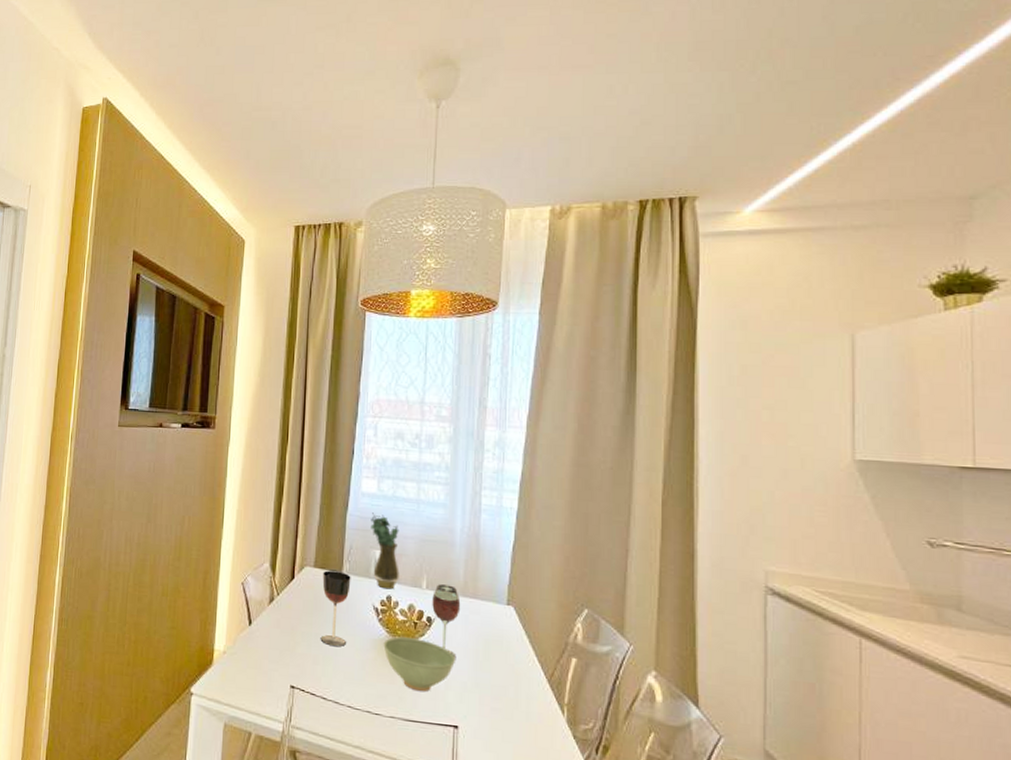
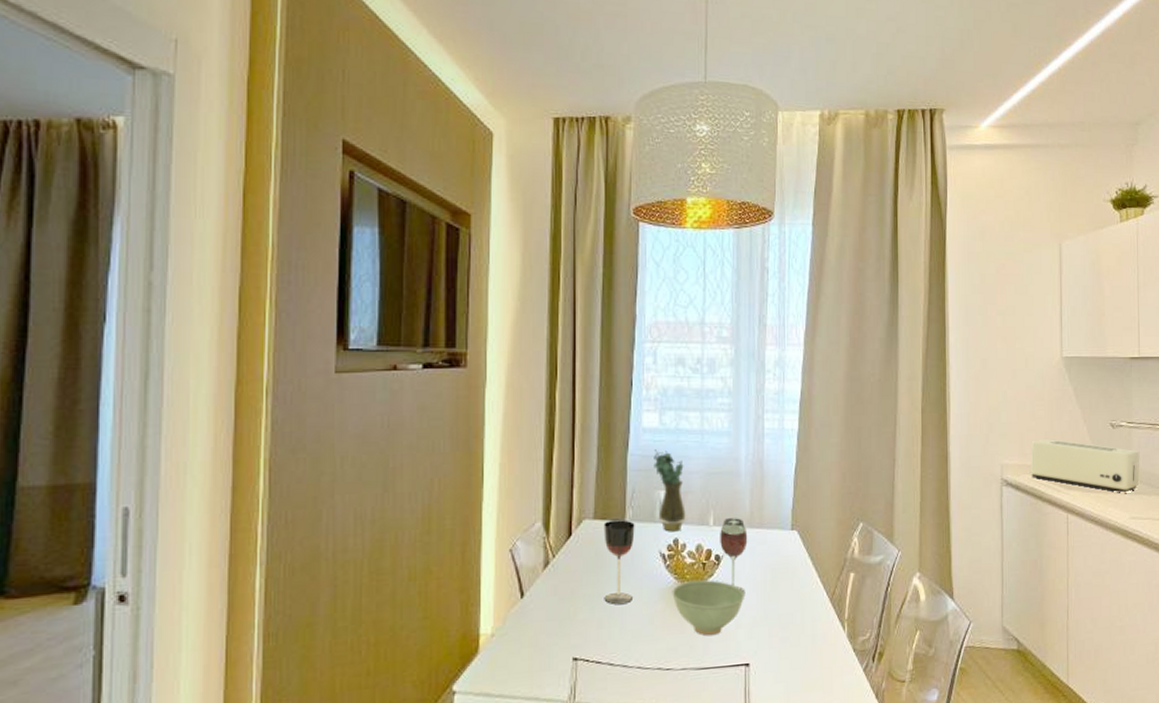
toaster: none [807,548,975,626] -> present [1030,438,1140,493]

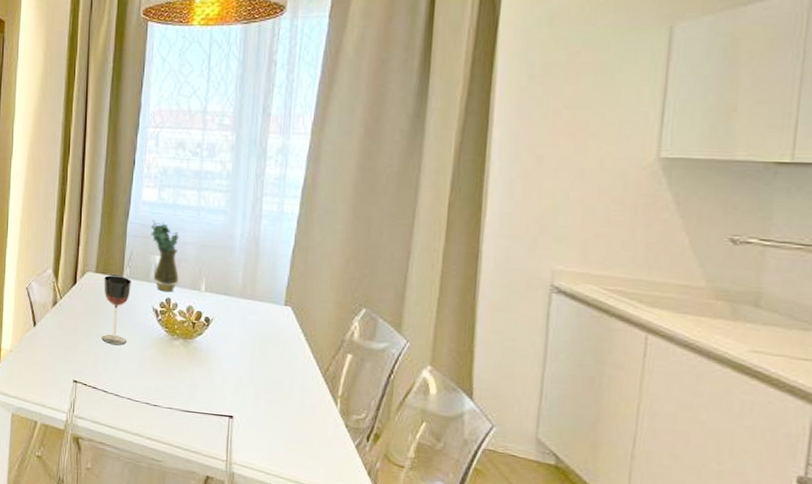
bowl: present [672,580,746,636] -> none [162,336,233,386]
wineglass: present [720,518,748,594] -> none [210,287,239,355]
toaster: present [1030,438,1140,493] -> none [595,247,778,322]

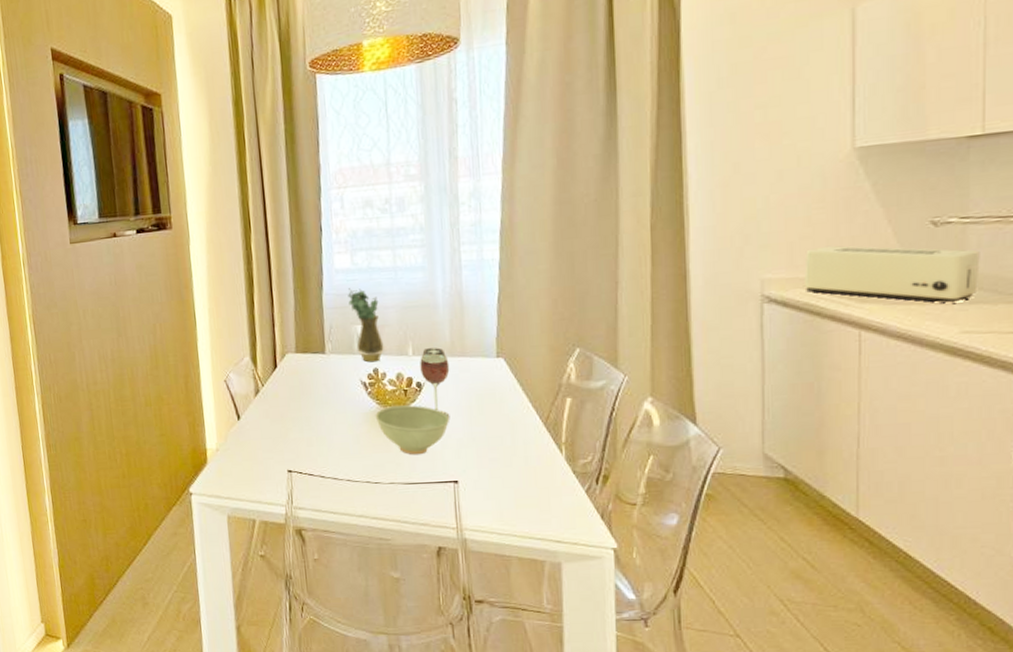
wineglass: present [101,275,131,345] -> none [305,353,338,427]
bowl: none [162,336,233,386] -> present [375,405,450,455]
wineglass: none [210,287,239,355] -> present [420,347,450,417]
toaster: none [595,247,778,322] -> present [804,245,980,304]

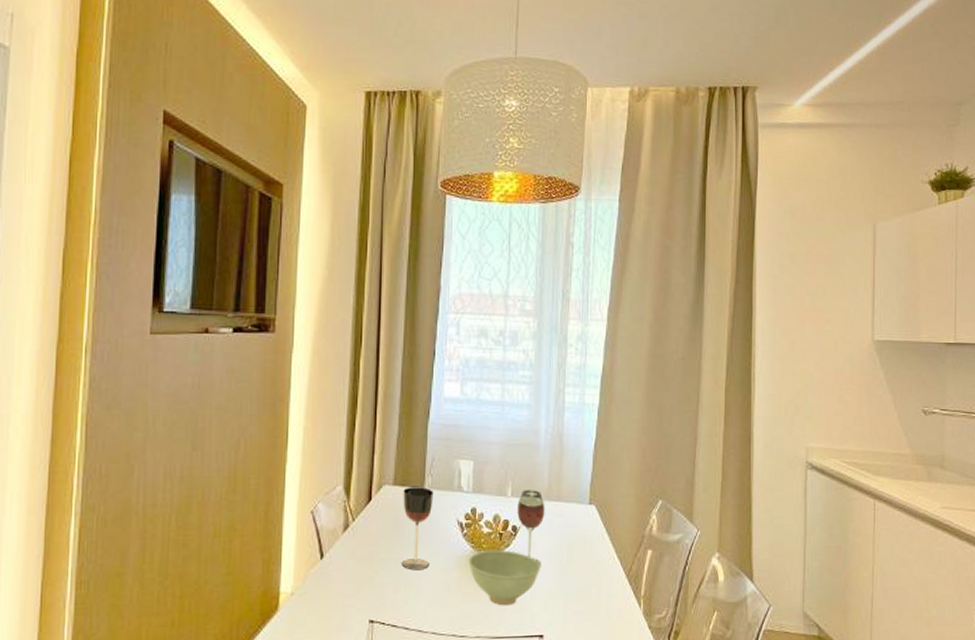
wineglass: none [305,353,338,427] -> present [401,487,434,571]
vase: present [348,288,384,362] -> none [454,419,484,501]
toaster: present [804,245,980,304] -> none [837,422,953,482]

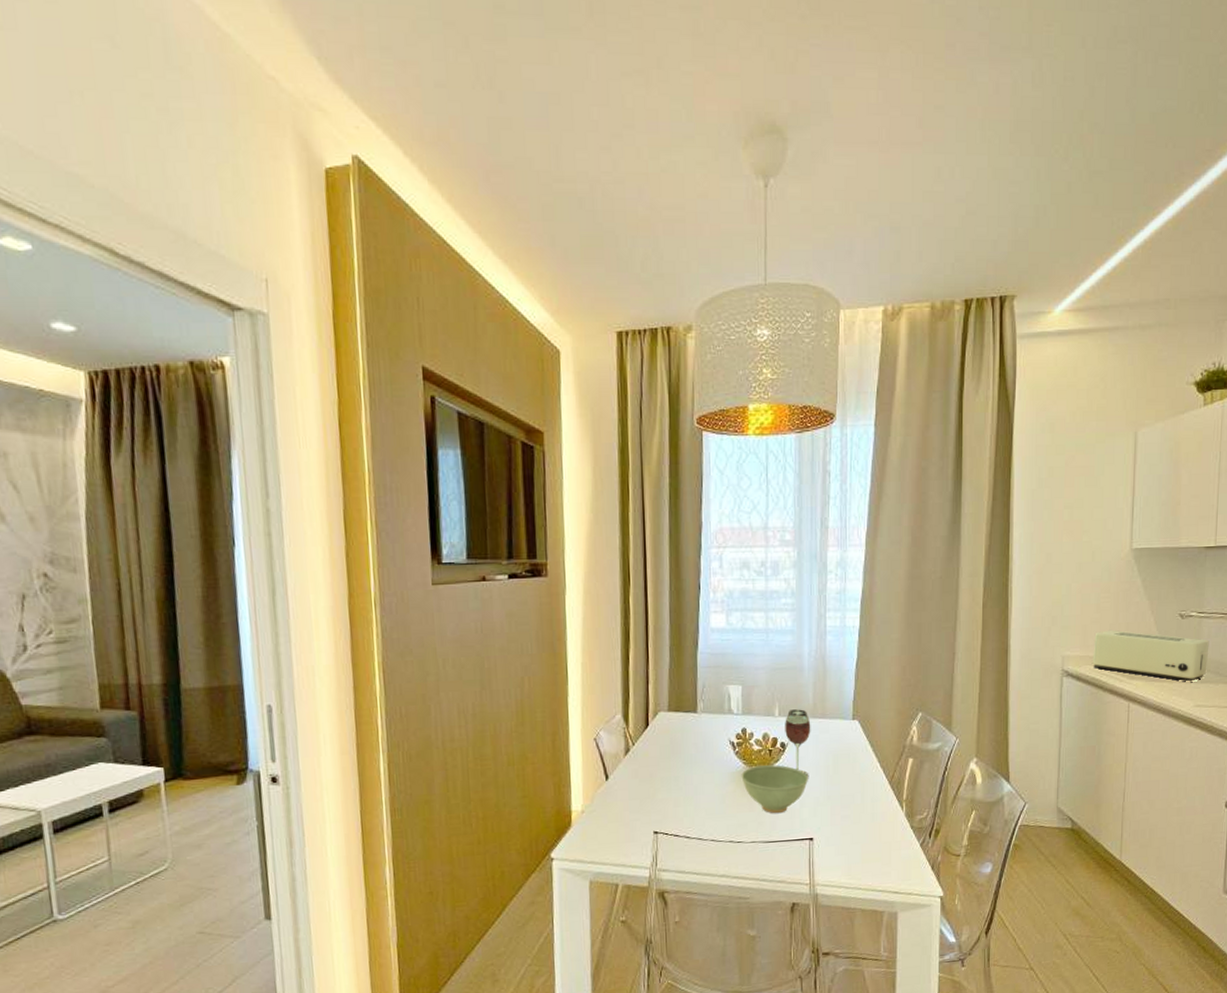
wineglass: present [401,487,434,571] -> none [677,712,706,786]
toaster: none [837,422,953,482] -> present [1092,630,1210,682]

